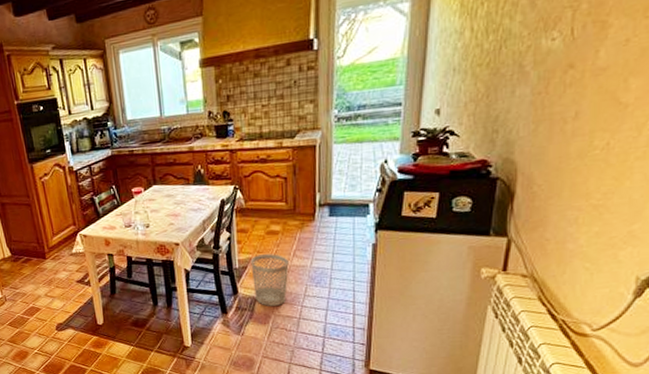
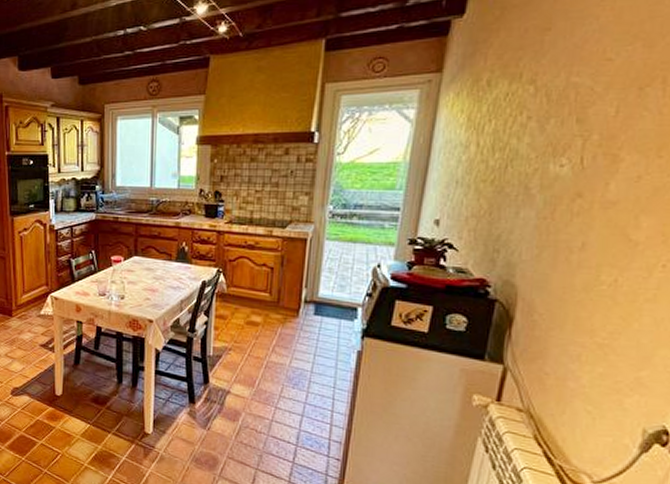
wastebasket: present [250,254,289,306] -> none [225,345,267,403]

